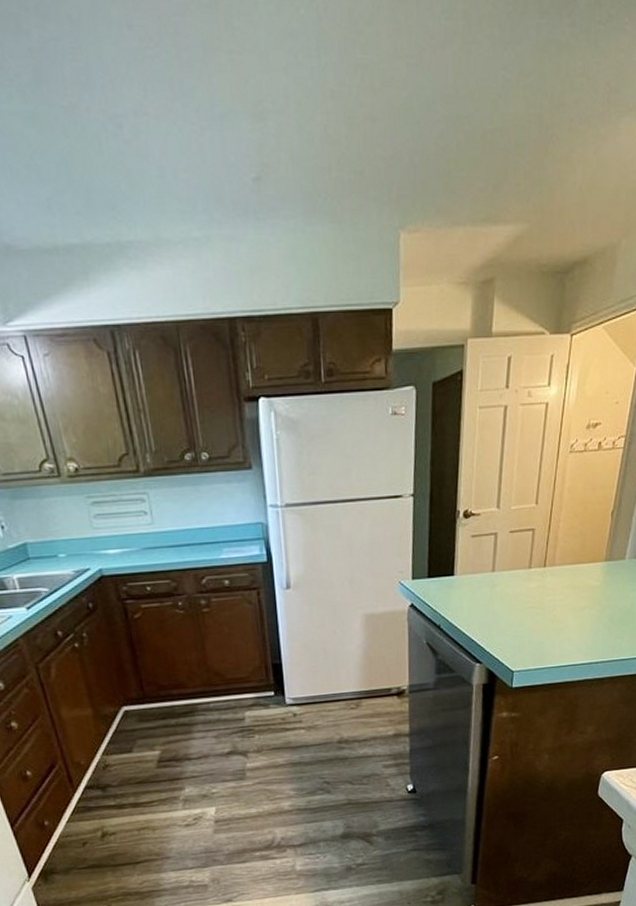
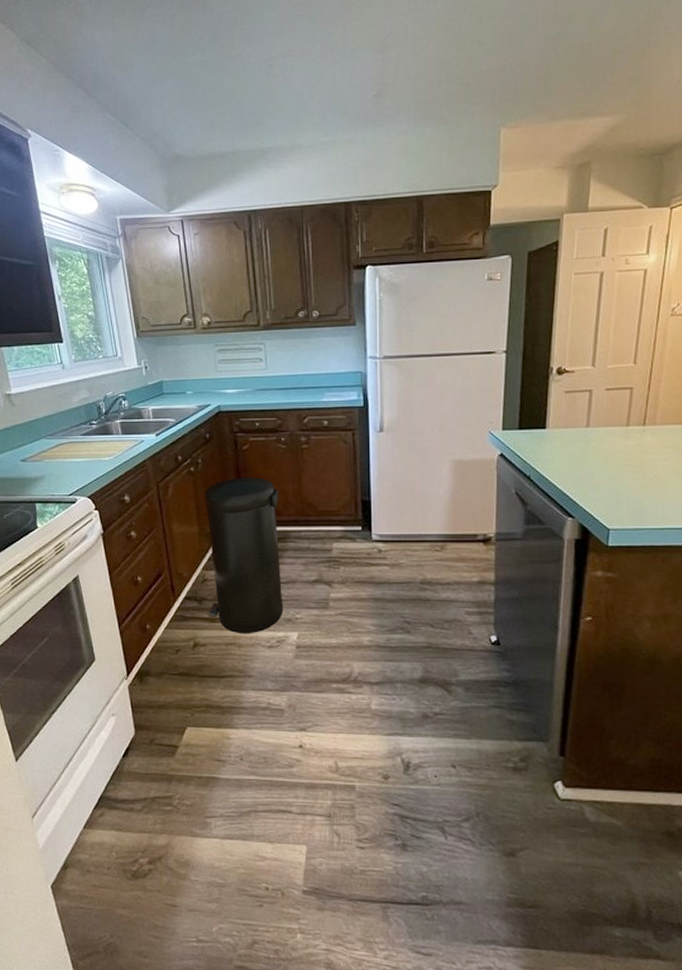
pedal bin: none [95,648,198,817] -> present [204,477,283,633]

